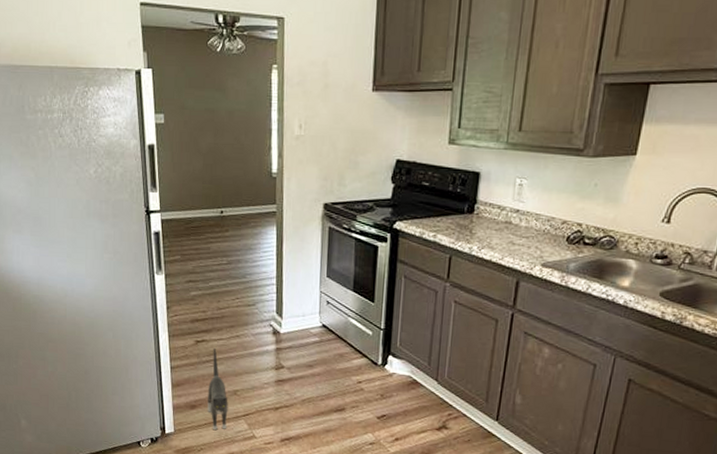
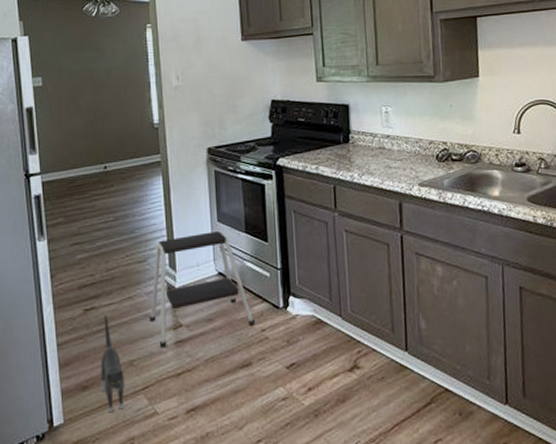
step stool: none [253,286,353,384] -> present [149,231,256,348]

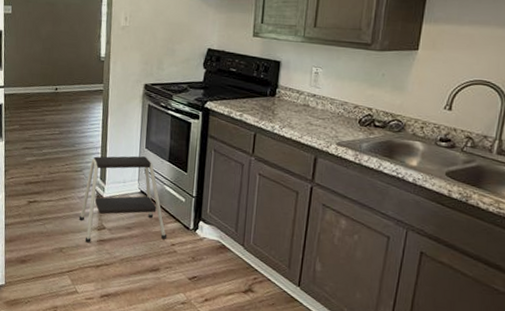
cat: present [101,315,125,413] -> none [36,209,55,285]

